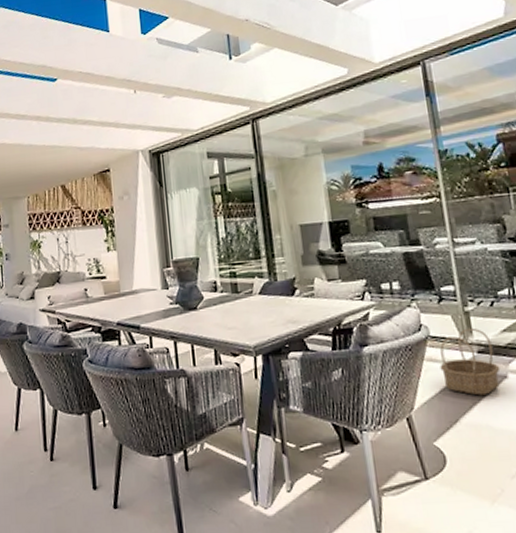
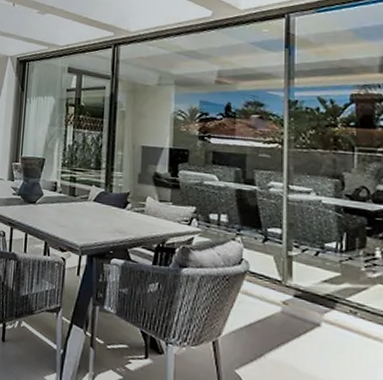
basket: present [440,328,501,396] -> none [254,271,315,338]

